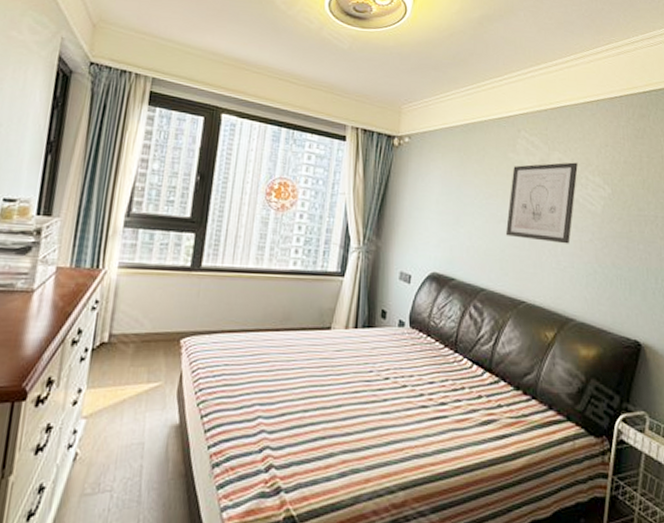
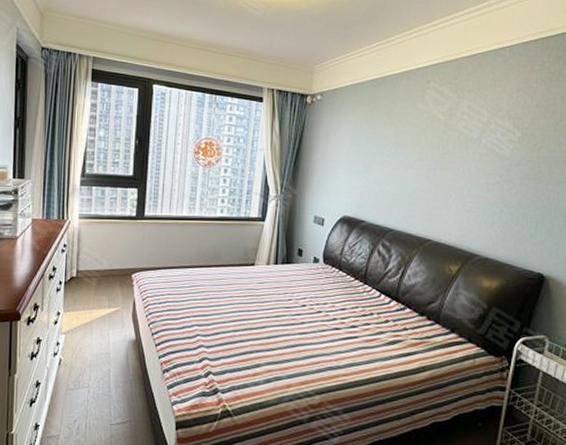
wall art: present [506,162,578,244] -> none [414,109,487,187]

